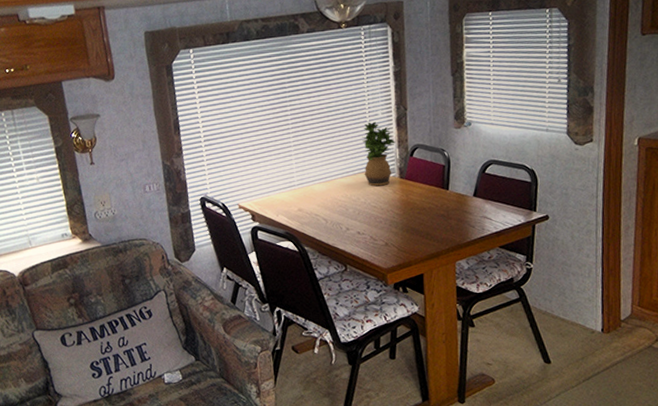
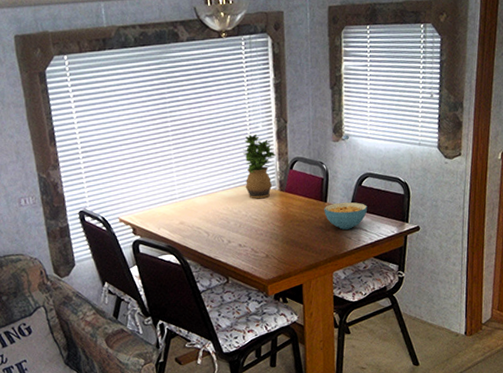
cereal bowl: none [445,189,492,218] -> present [324,202,368,230]

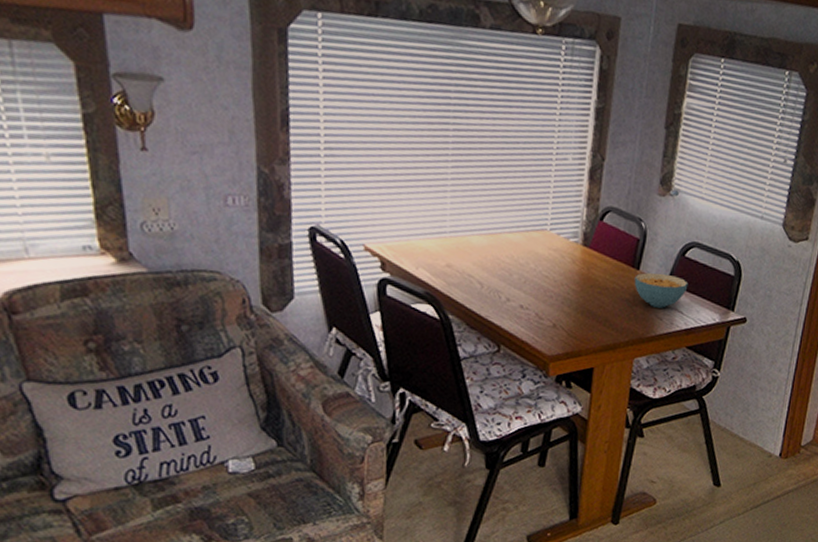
potted plant: present [243,134,276,199] -> none [539,166,584,252]

